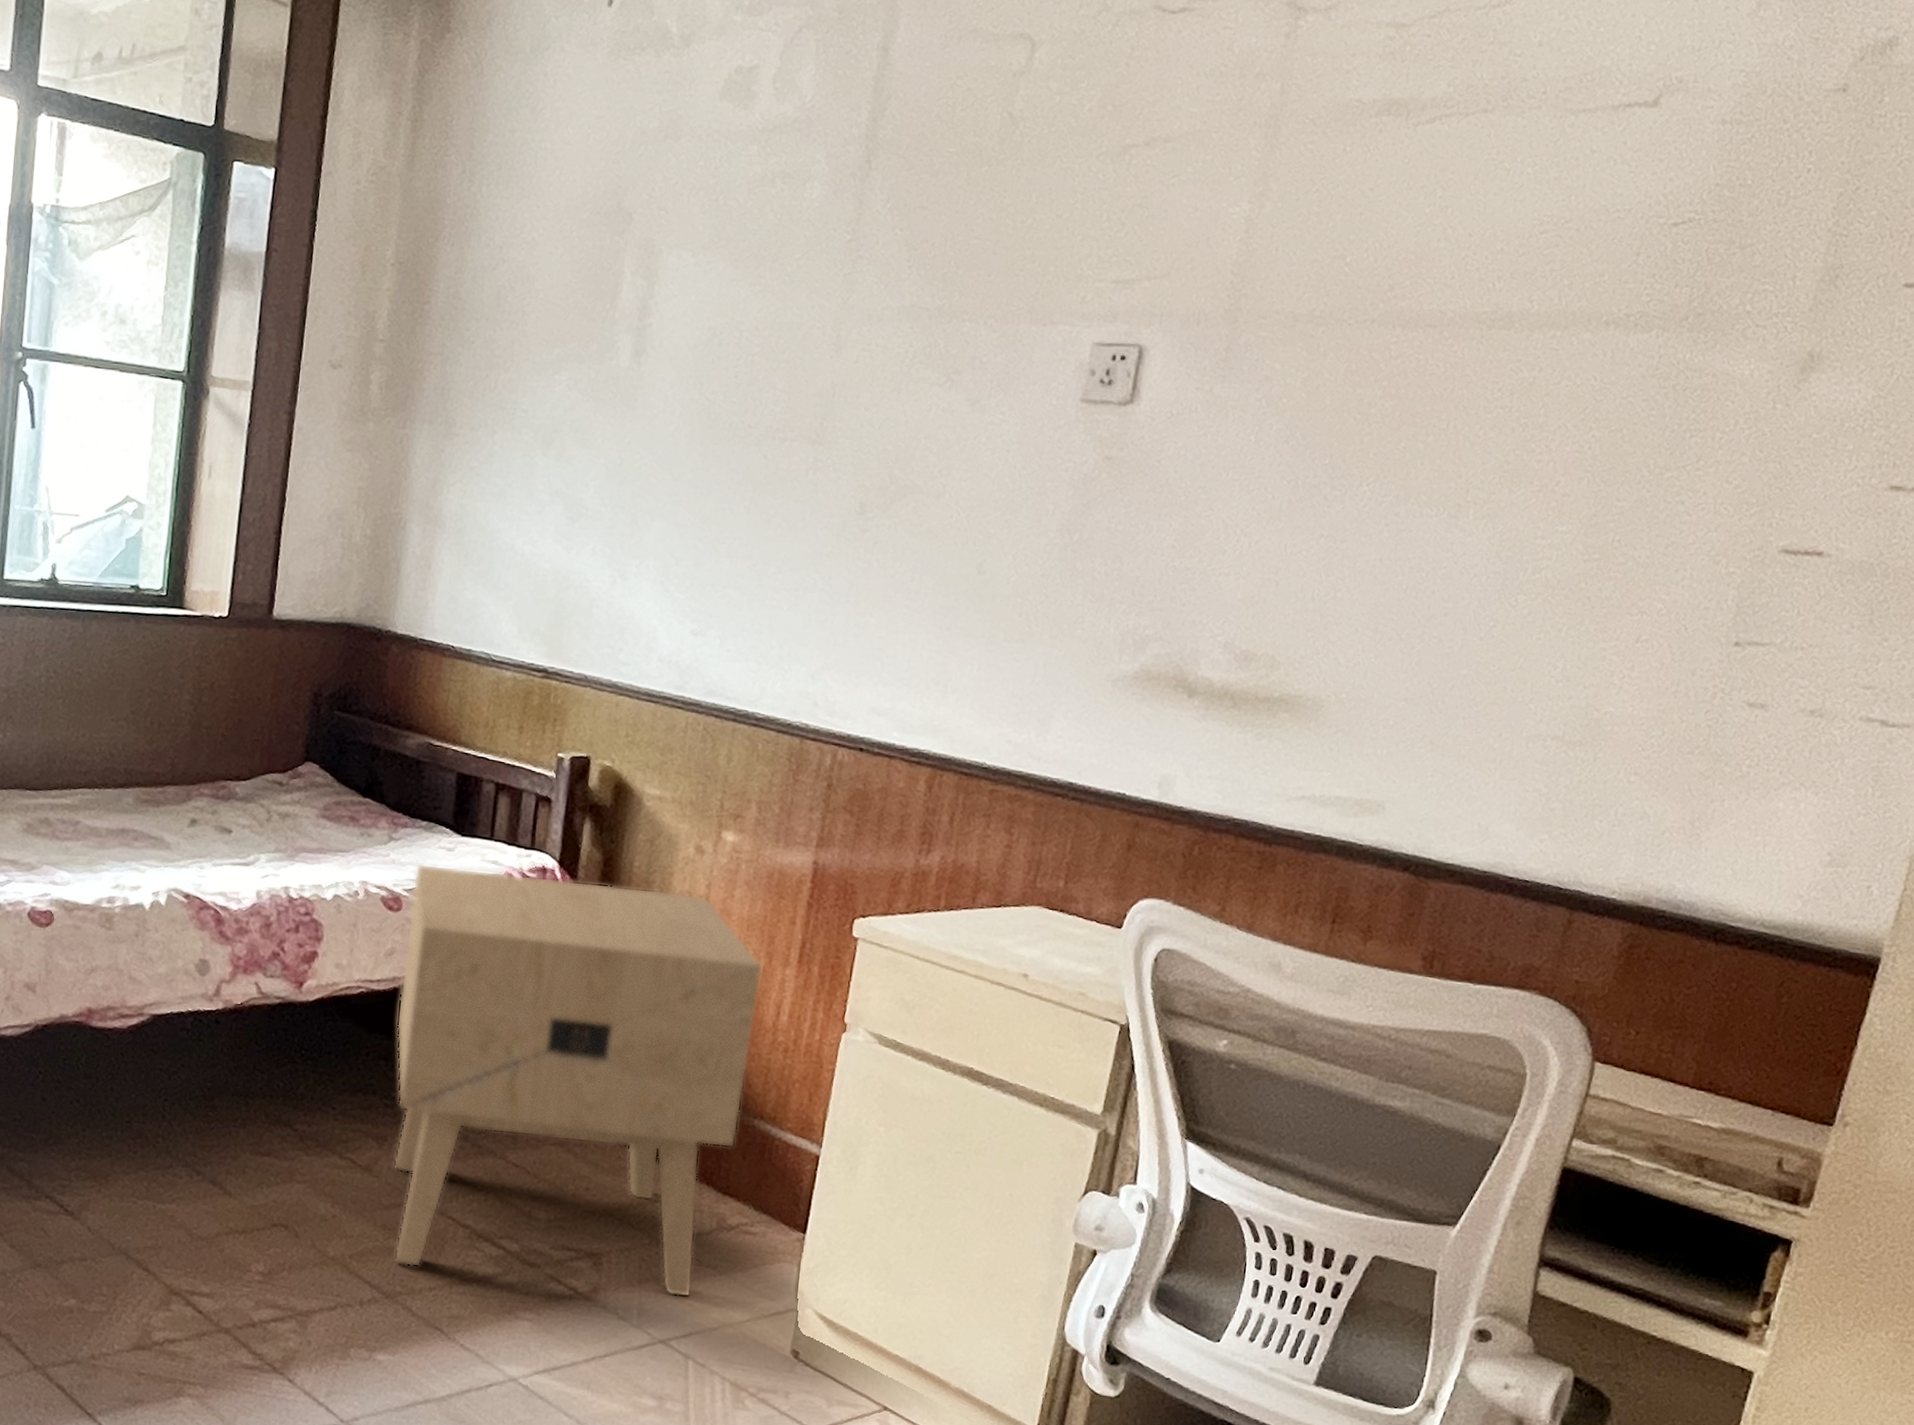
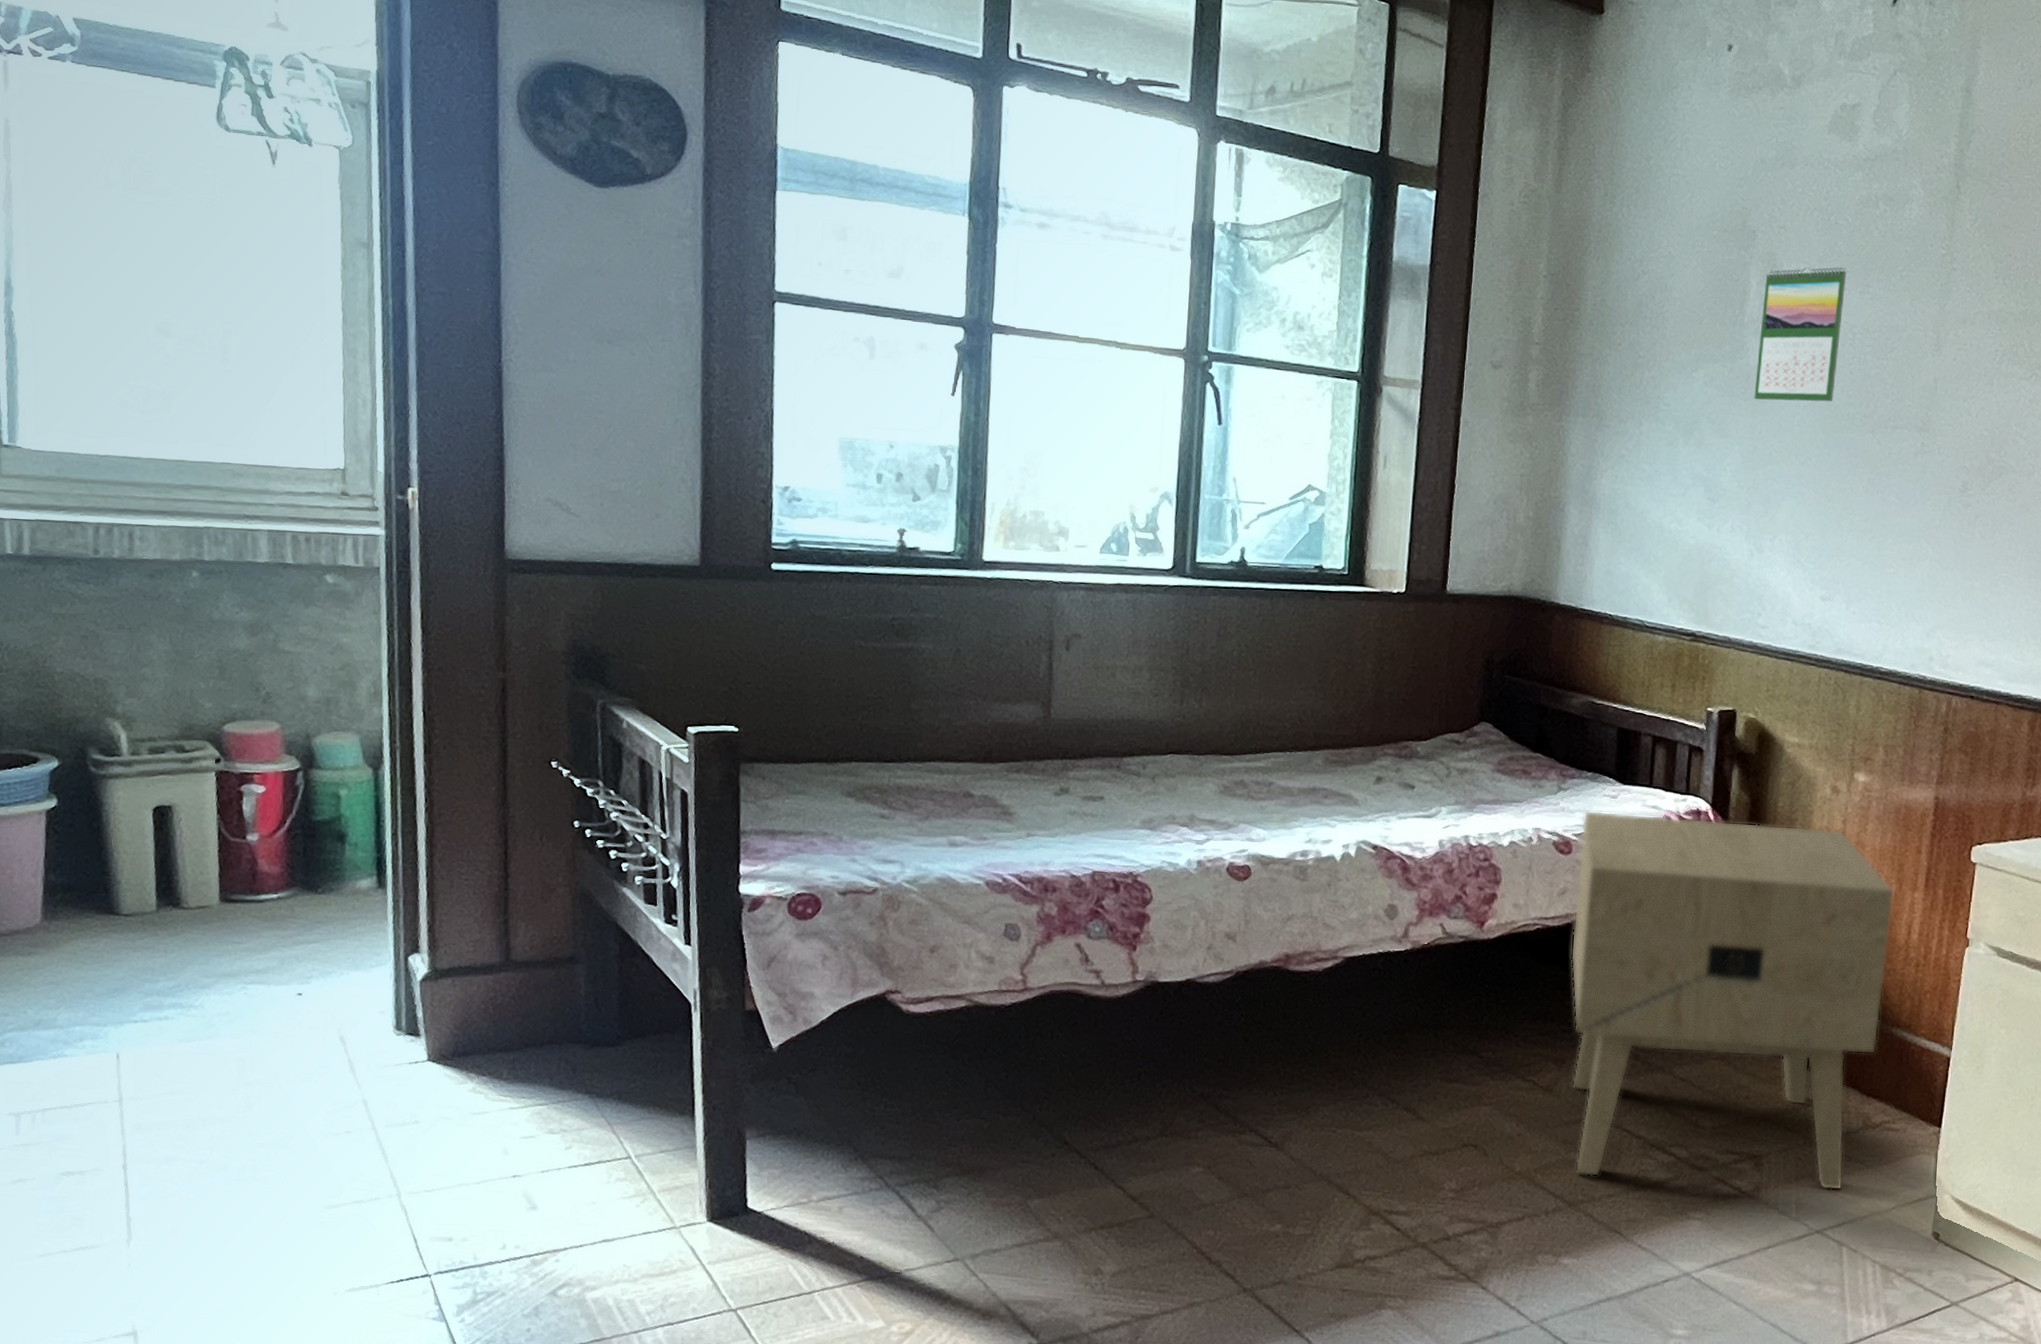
calendar: none [623,254,736,410] -> present [1754,266,1847,402]

